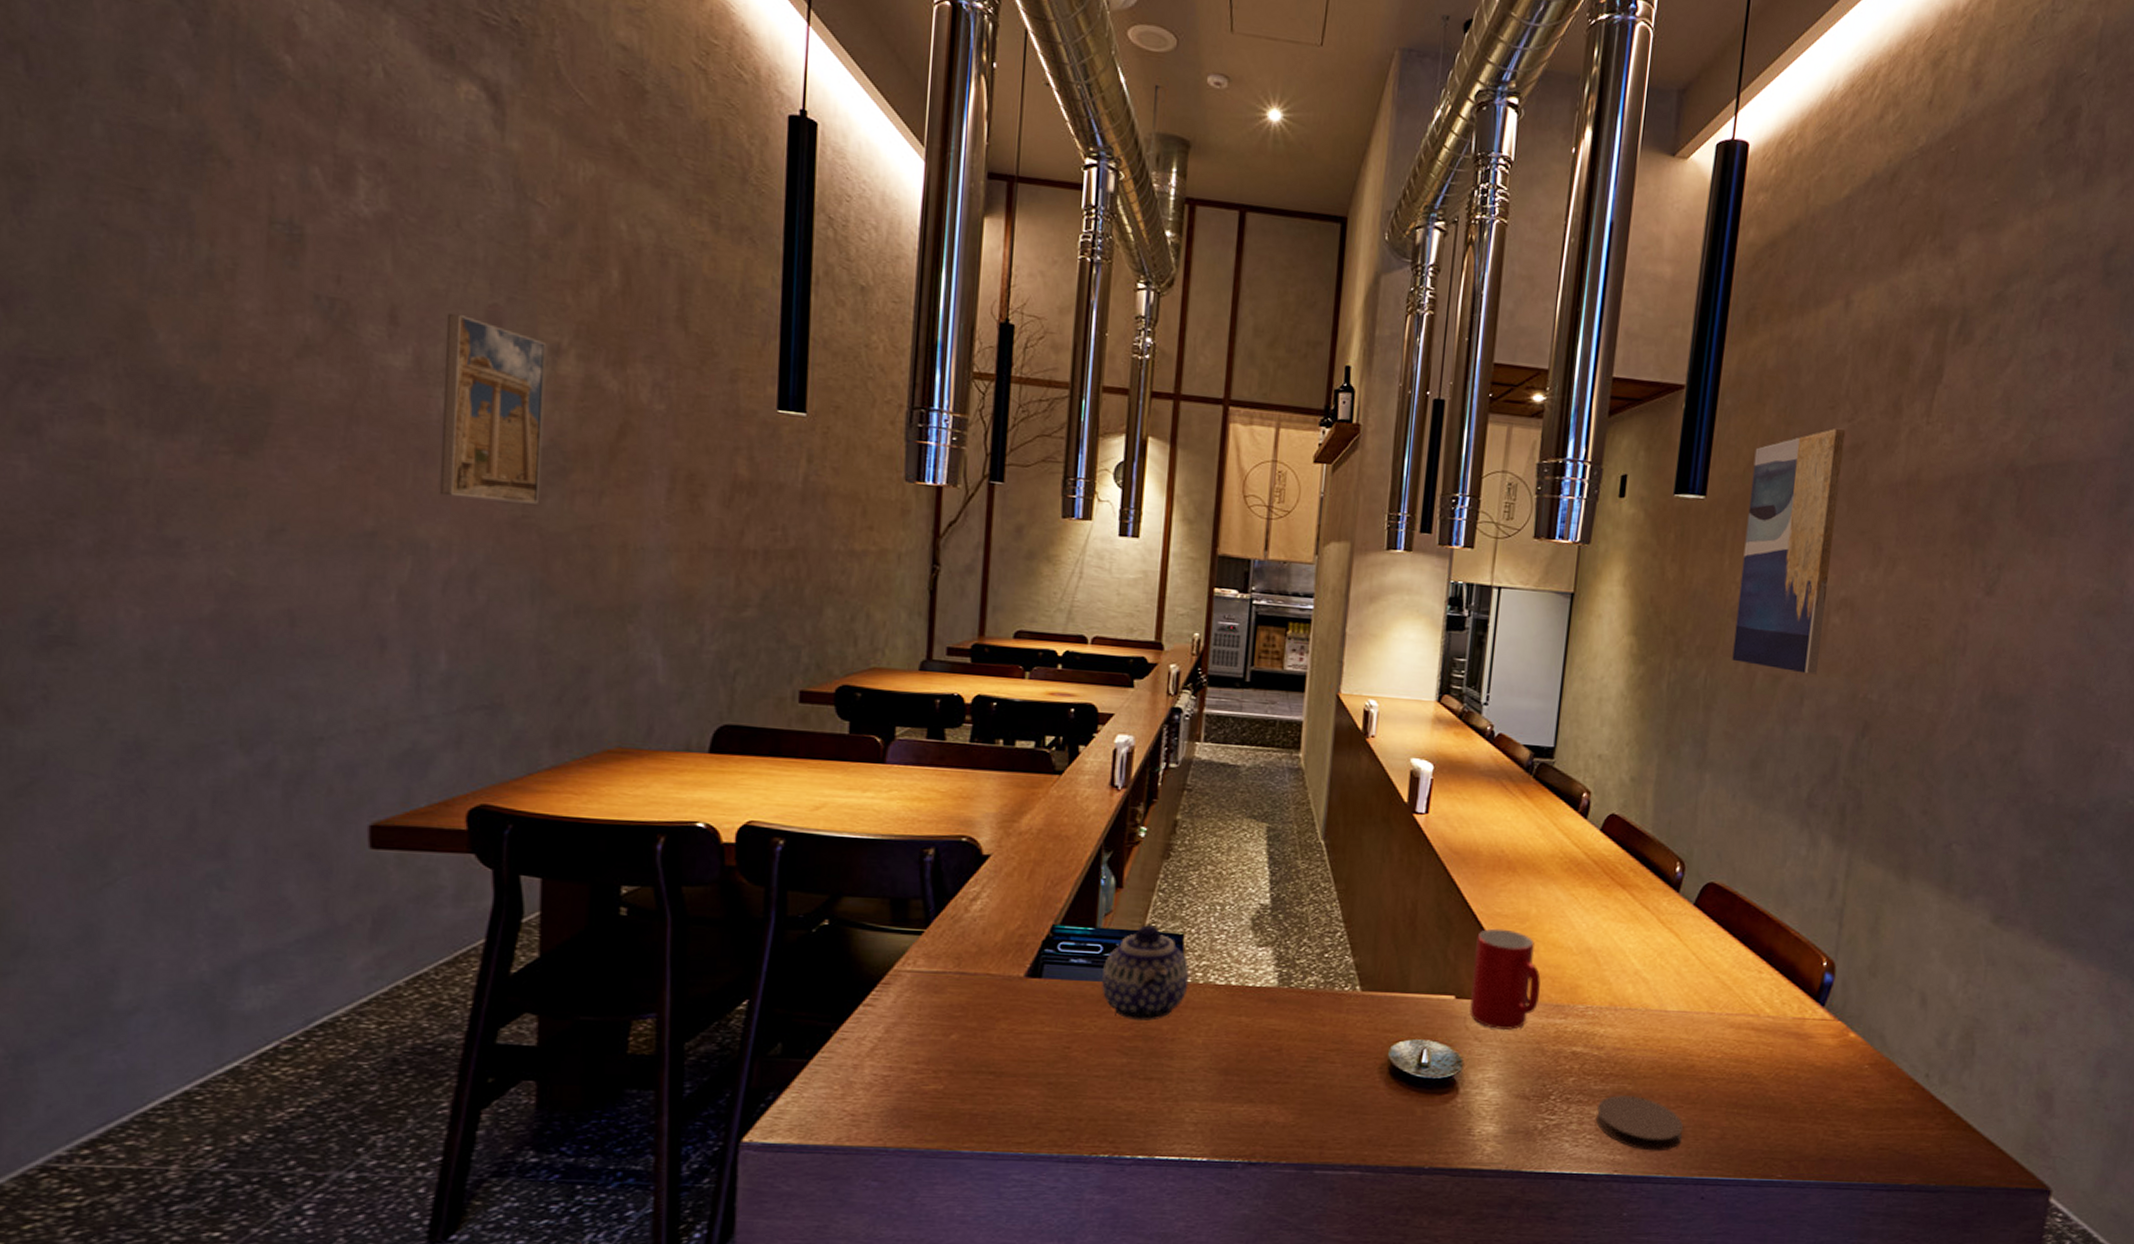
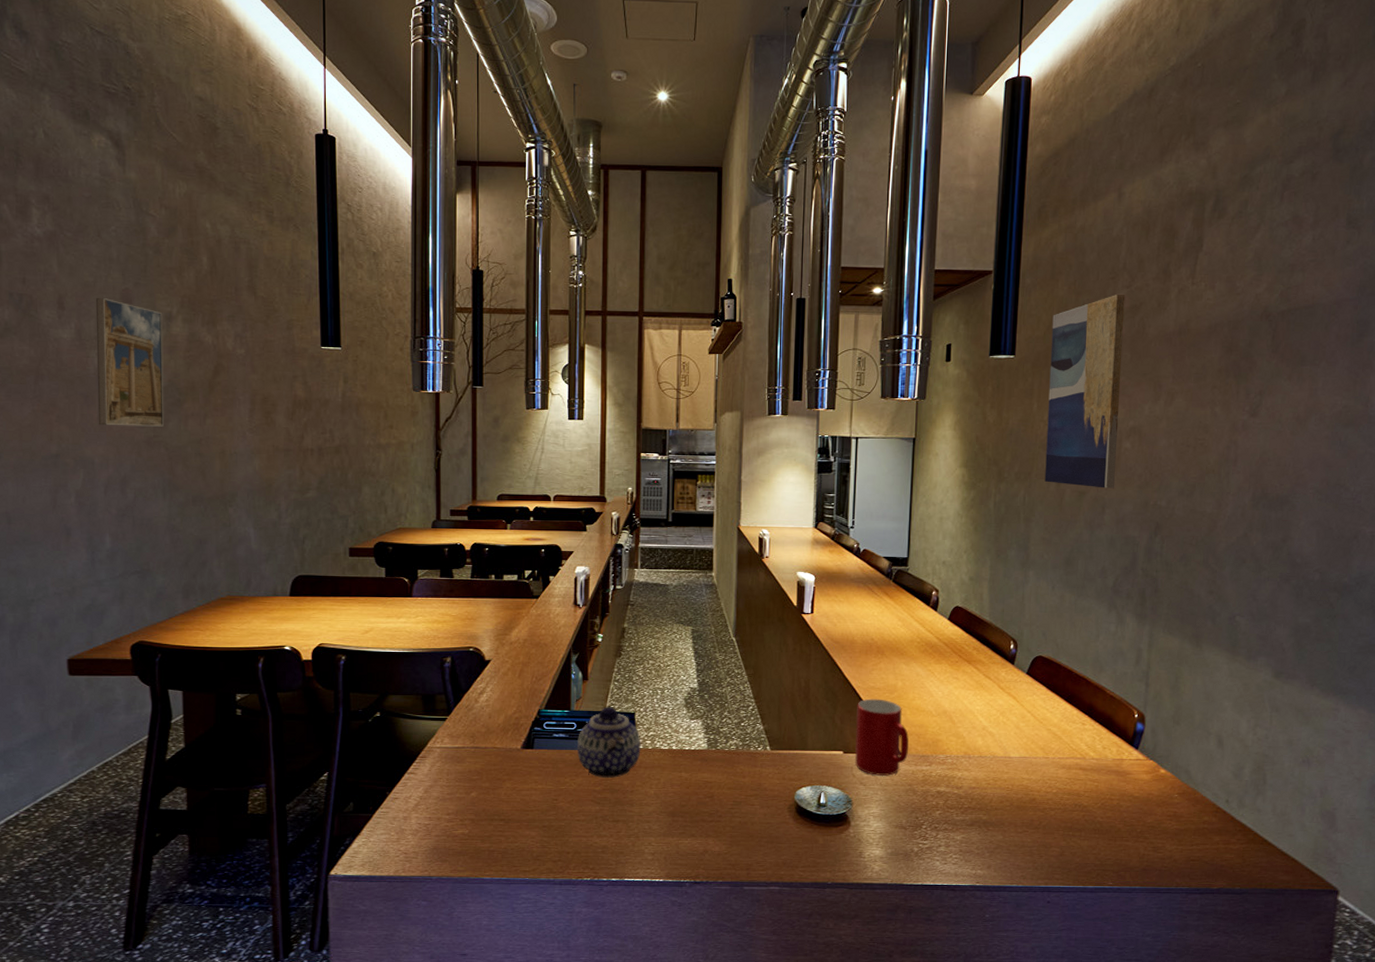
coaster: present [1596,1095,1683,1151] -> none [960,824,1029,866]

